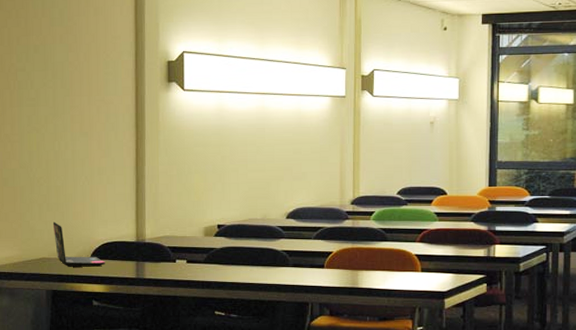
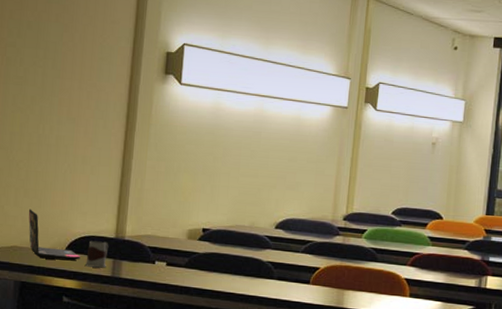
mug: none [110,246,131,271] -> present [84,240,109,268]

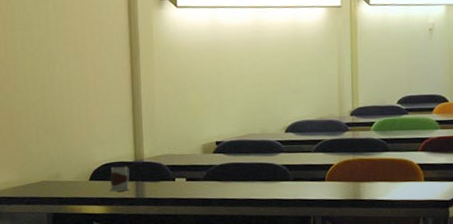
laptop: present [28,209,80,261] -> none [50,144,105,189]

